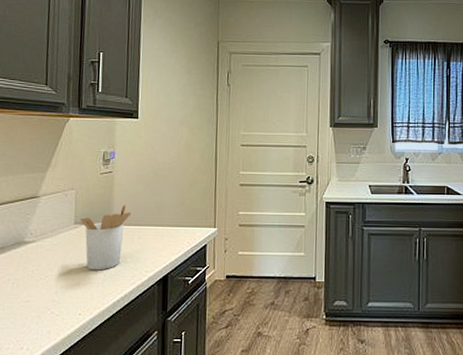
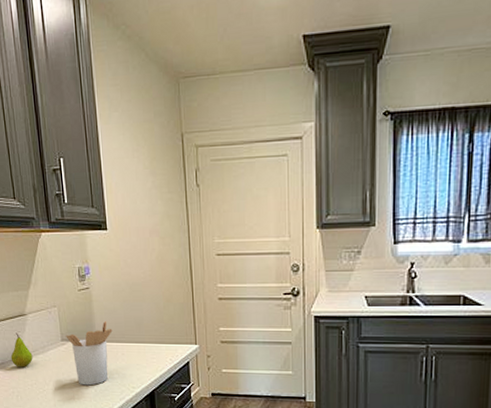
fruit: none [13,215,39,252] -> present [10,332,33,368]

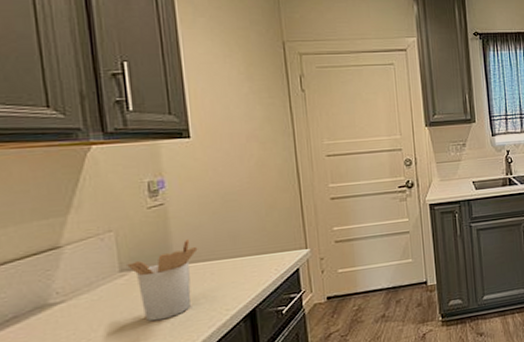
fruit: present [10,332,33,368] -> none [30,272,71,318]

